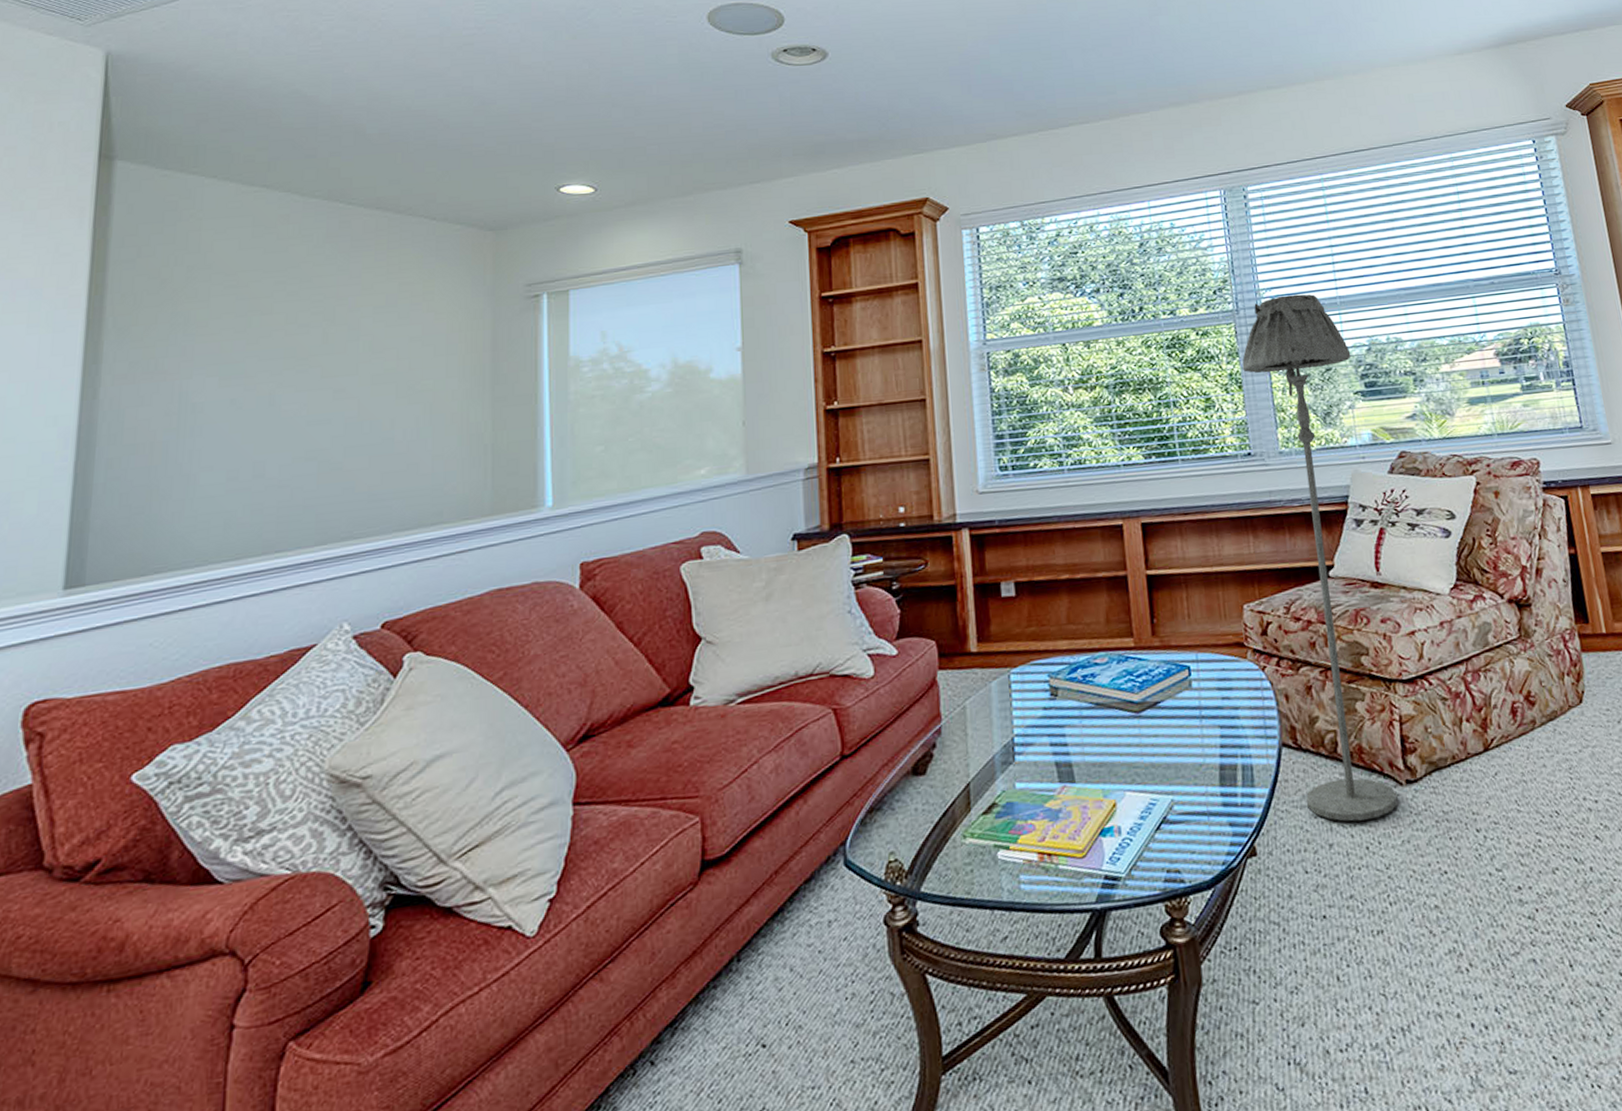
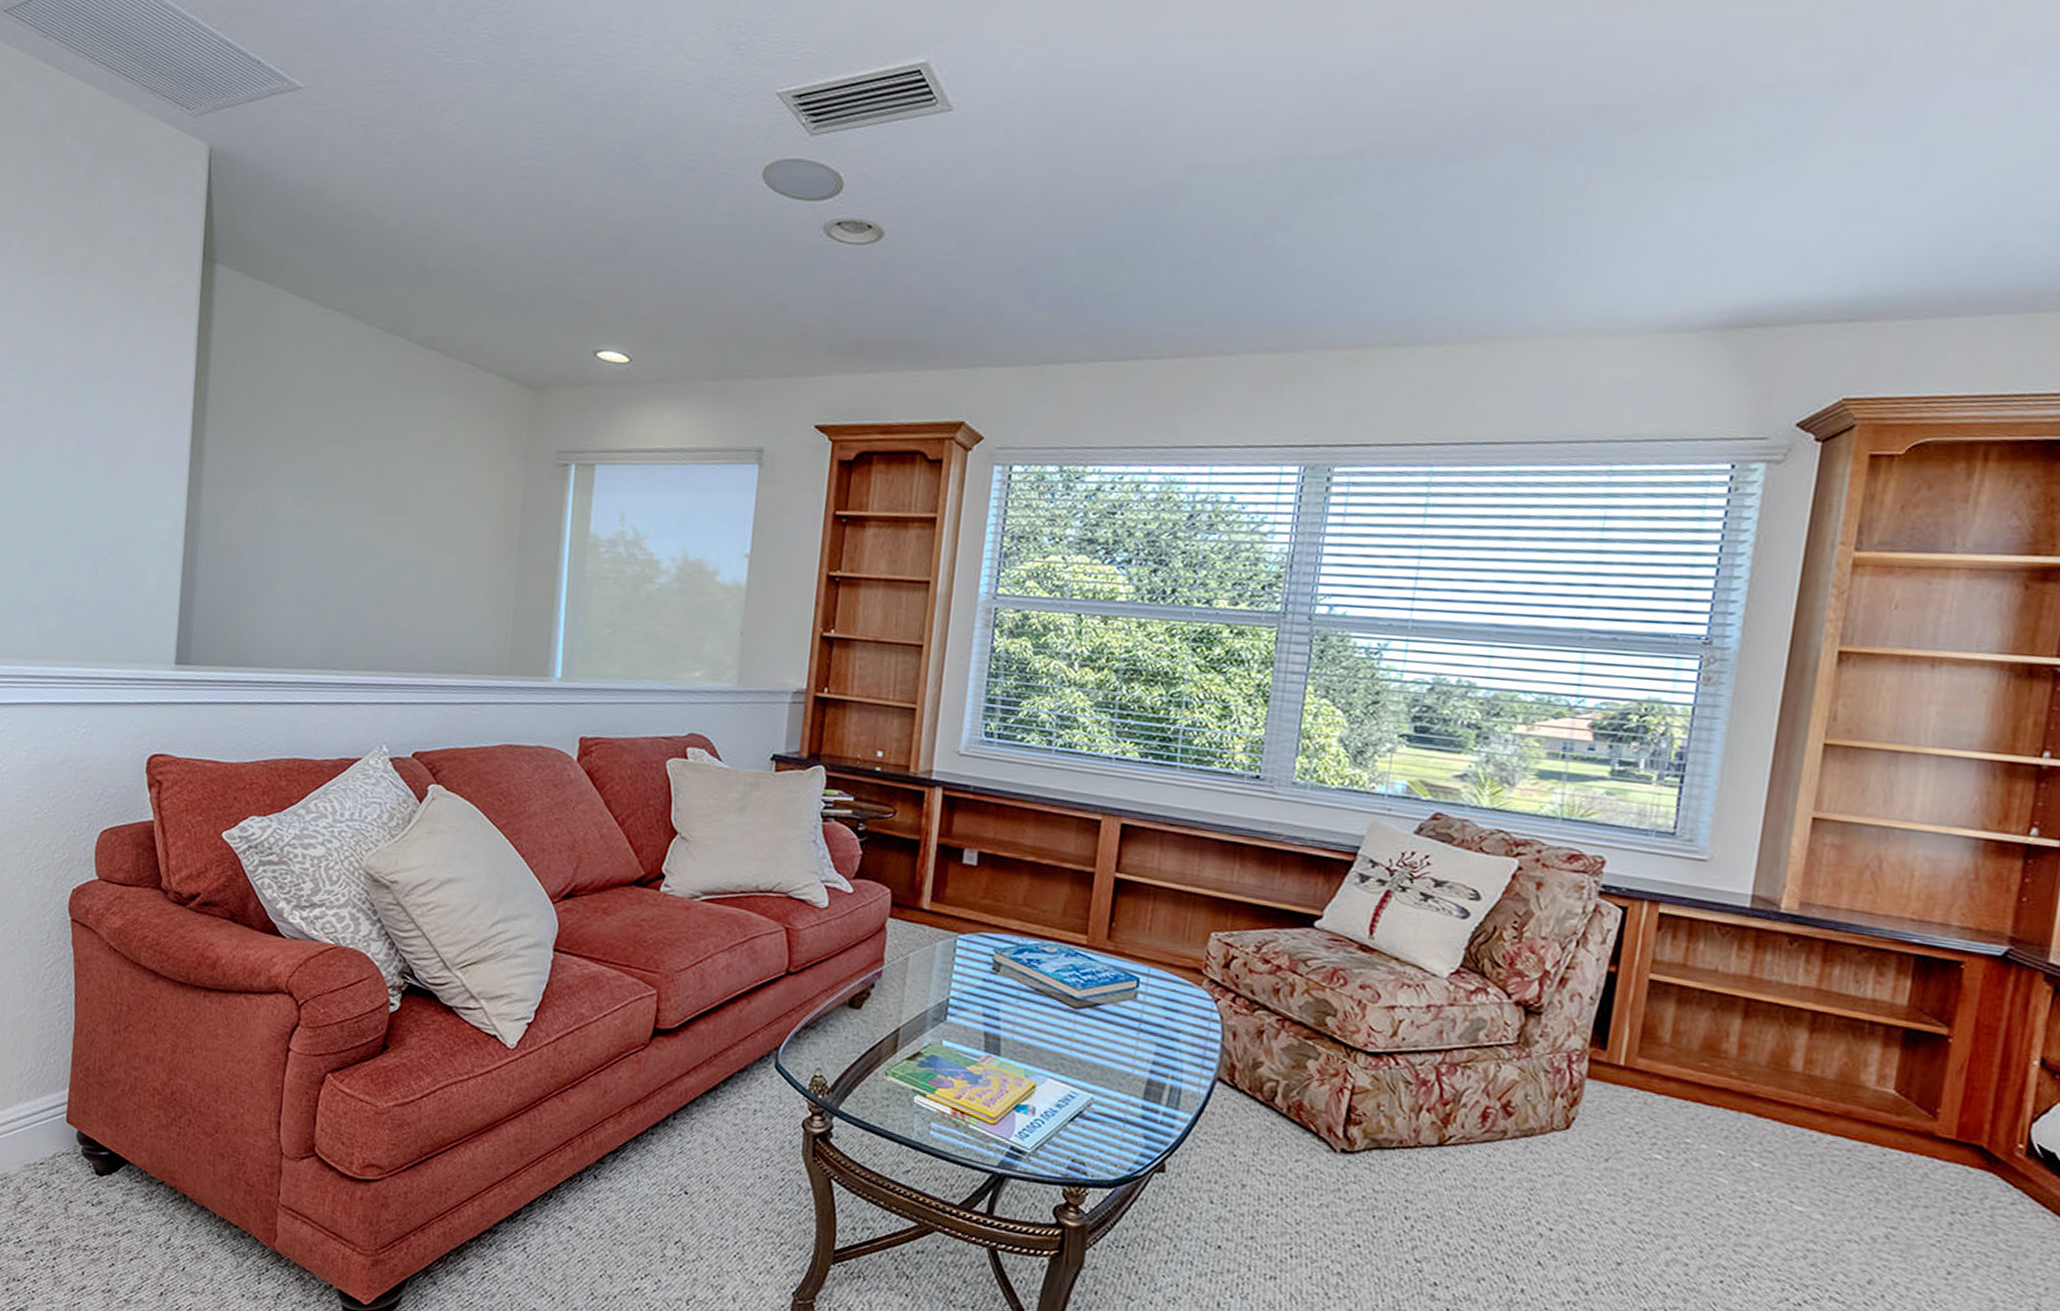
floor lamp: present [1242,294,1398,822] -> none [1228,606,1408,1175]

